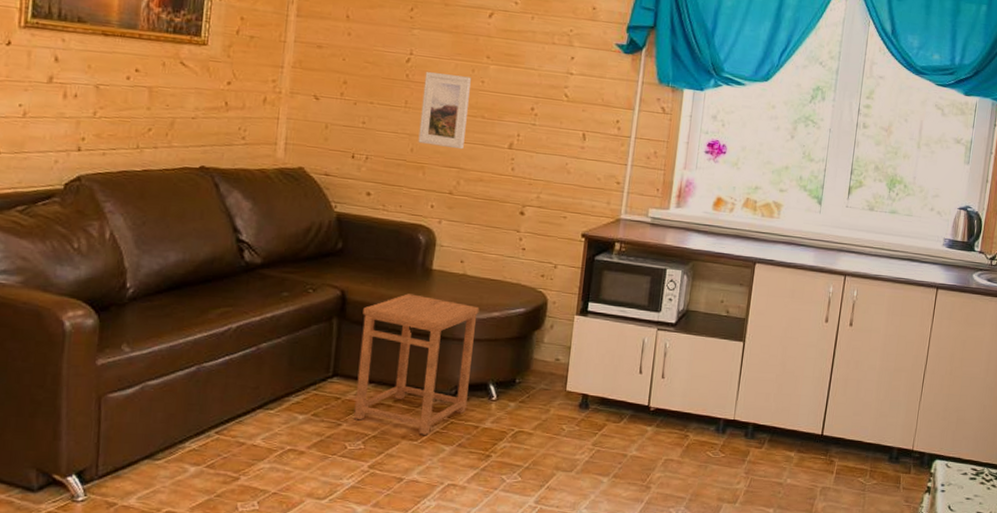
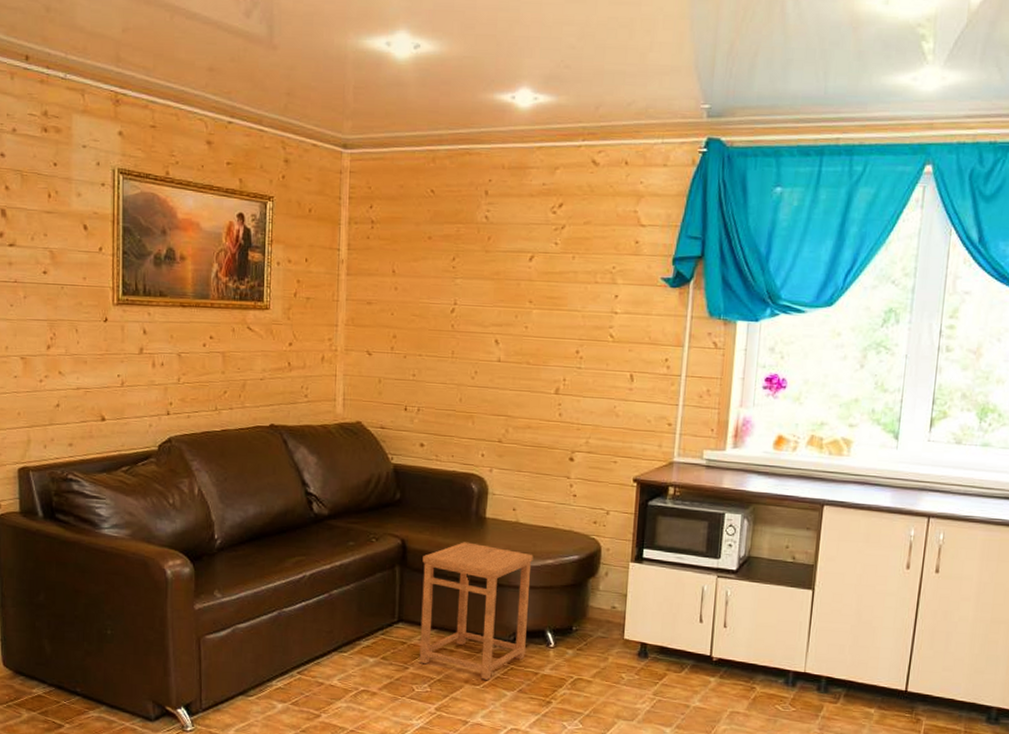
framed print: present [418,72,472,150] -> none [466,321,516,397]

